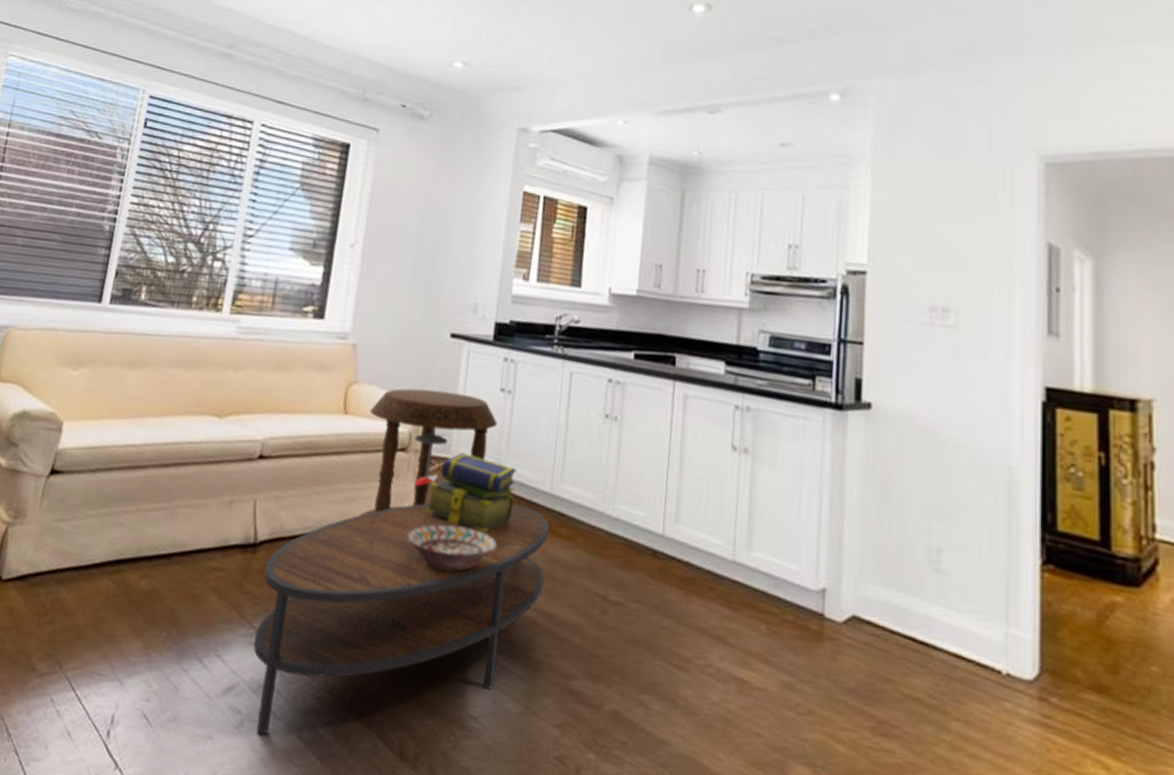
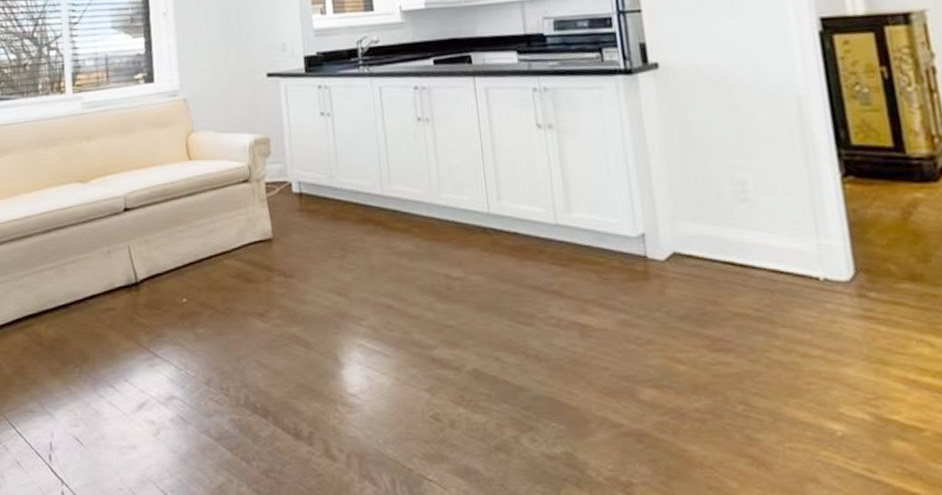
coffee table: present [253,503,550,736] -> none [149,210,392,439]
side table: present [359,388,497,516] -> none [211,123,323,244]
decorative bowl: present [406,524,497,572] -> none [264,238,344,277]
stack of books: present [424,452,517,533] -> none [274,174,352,239]

